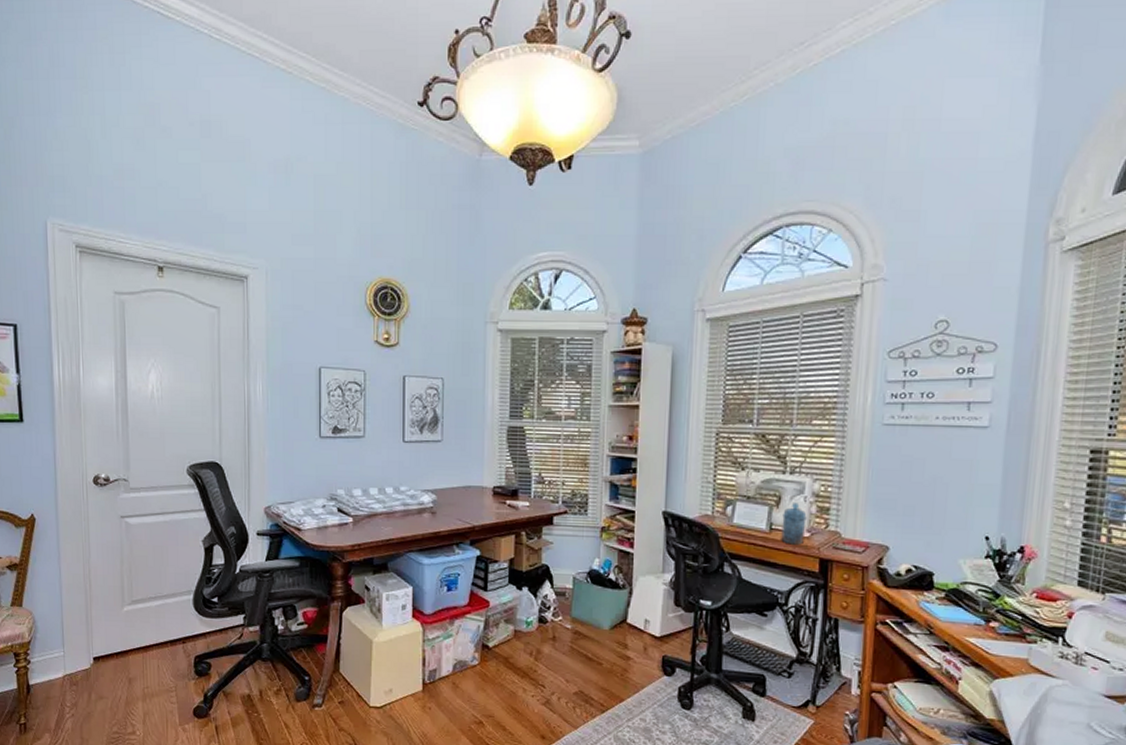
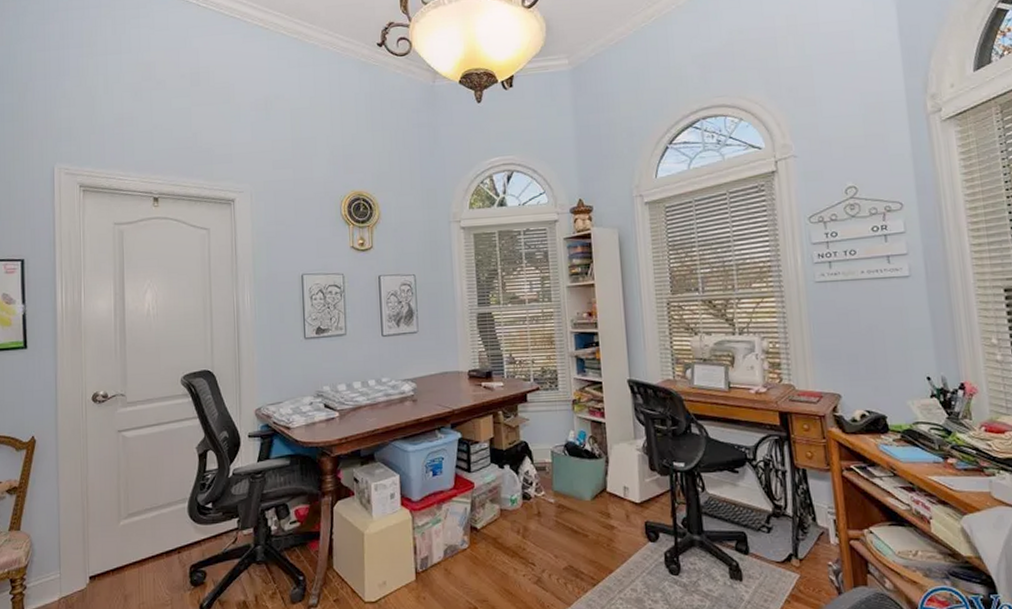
canister: present [781,503,807,545] -> none [738,361,762,401]

